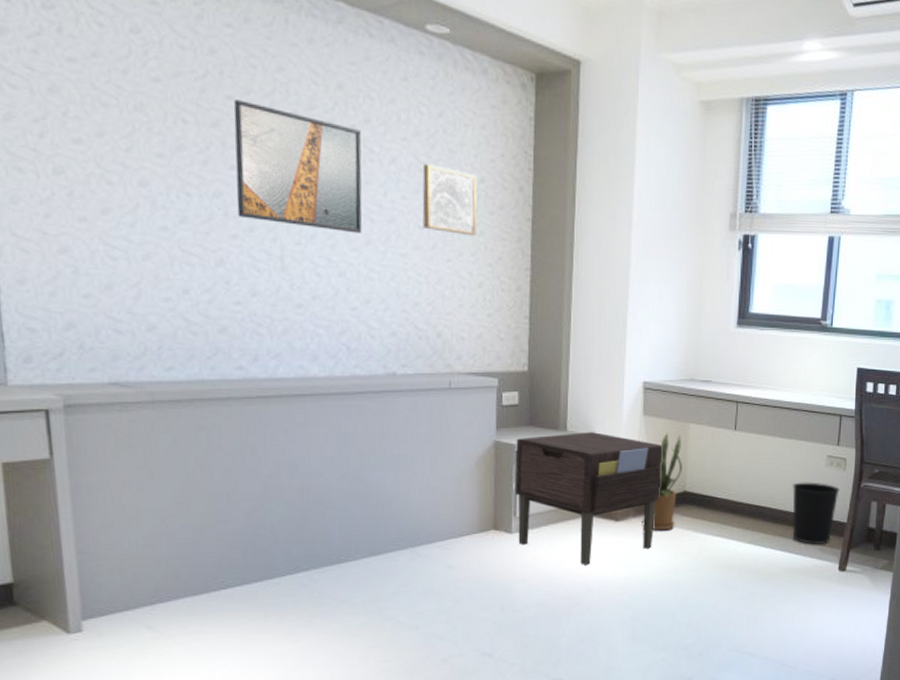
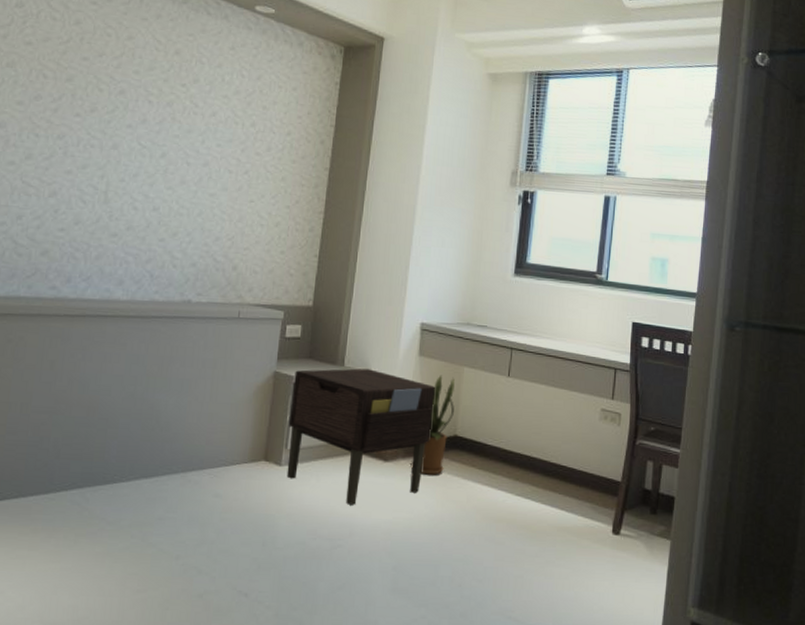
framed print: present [233,100,362,234] -> none [75,61,189,175]
wall art: present [422,164,478,236] -> none [232,118,286,181]
wastebasket: present [792,482,840,545] -> none [564,434,614,504]

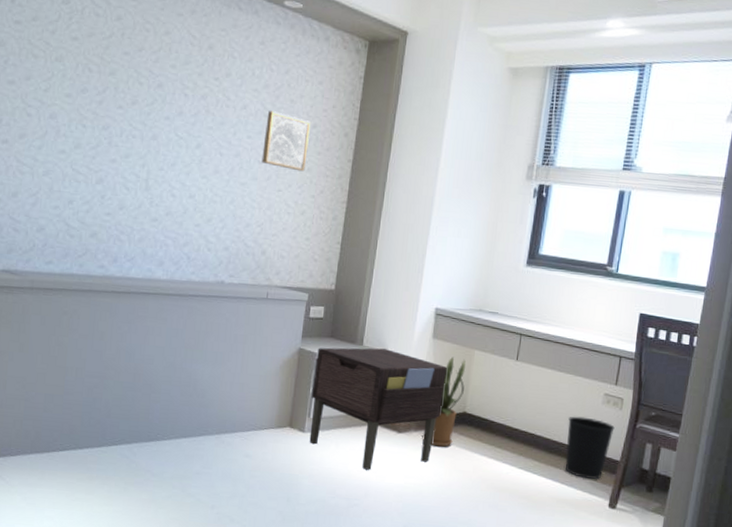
wall art: none [232,118,286,181] -> present [261,111,312,172]
wastebasket: none [564,434,614,504] -> present [564,416,615,480]

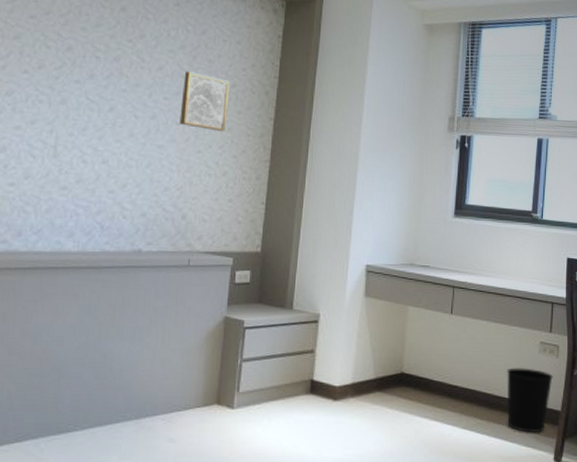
nightstand: present [309,347,448,470] -> none [239,311,382,444]
house plant: present [422,356,466,447] -> none [359,314,400,412]

